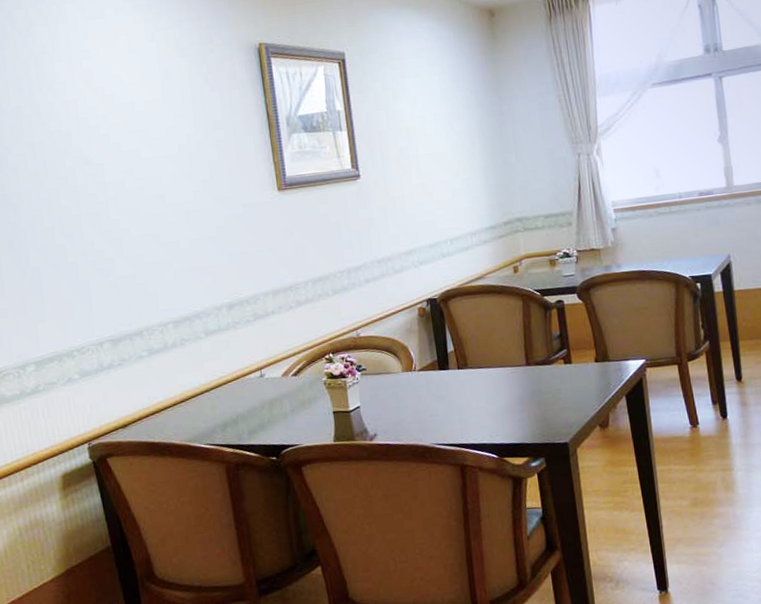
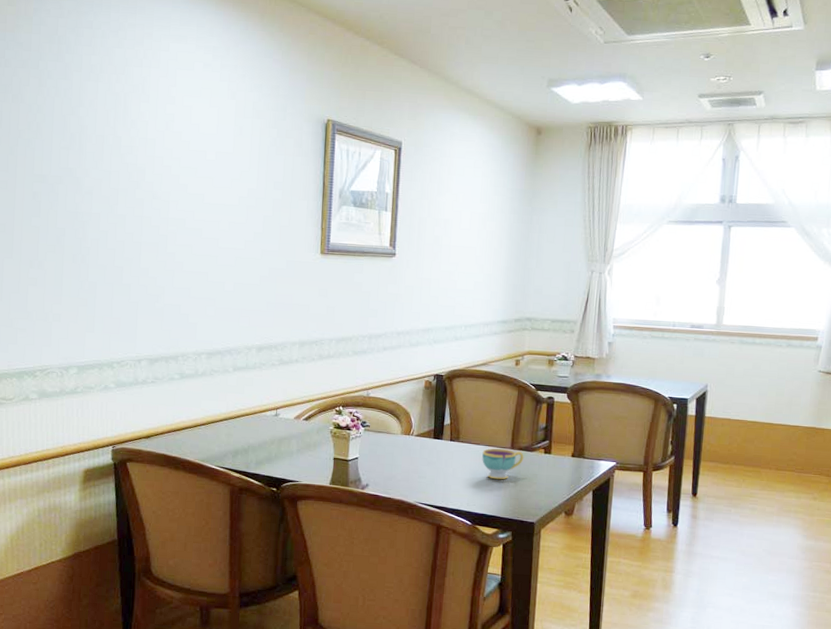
teacup: none [496,367,543,403] -> present [482,448,524,480]

